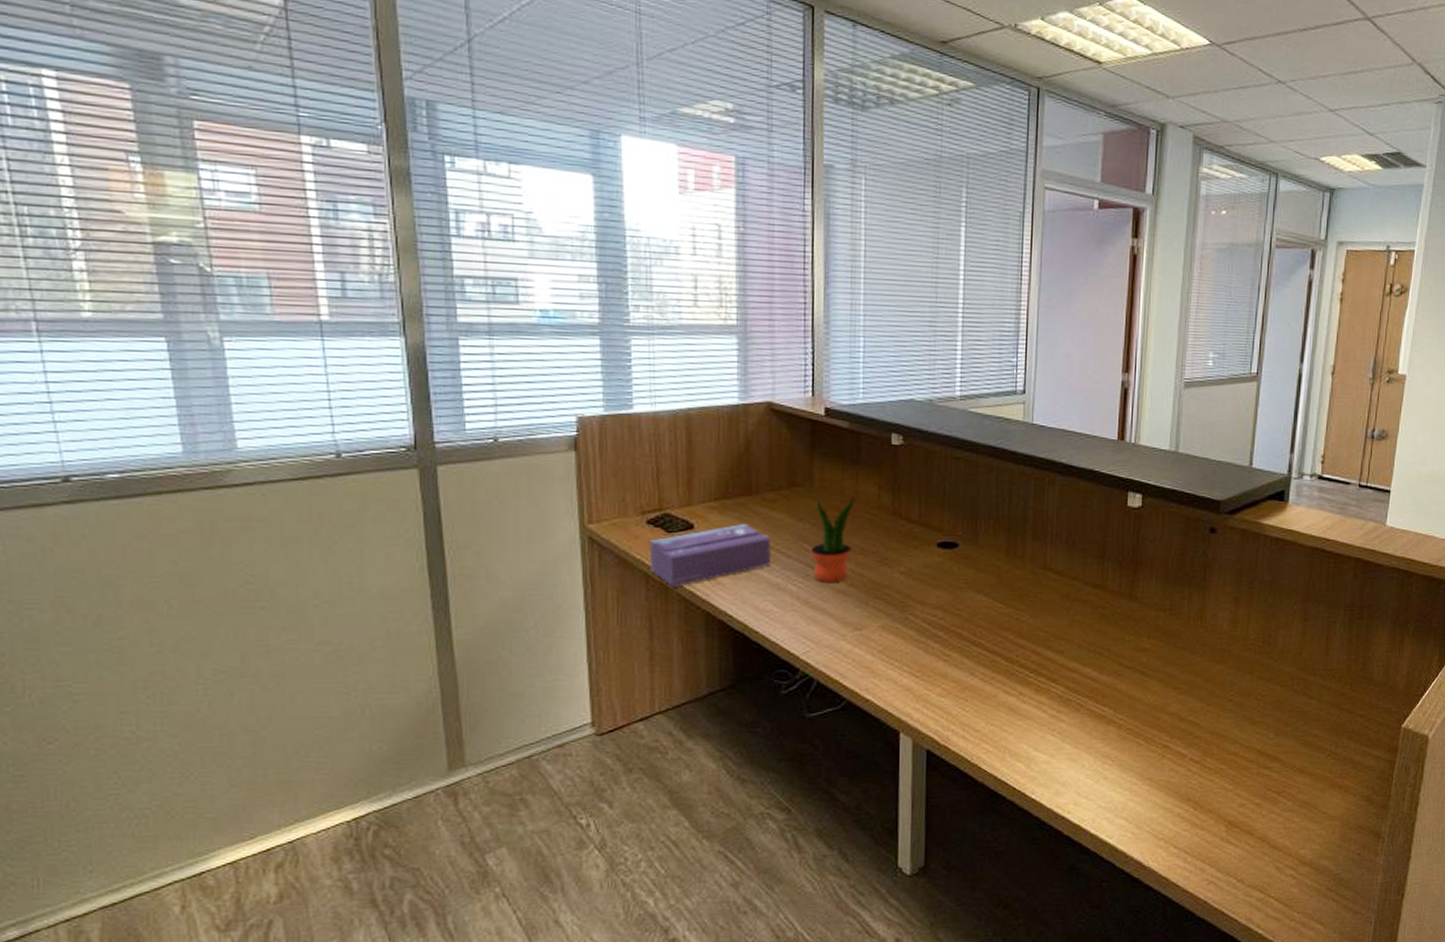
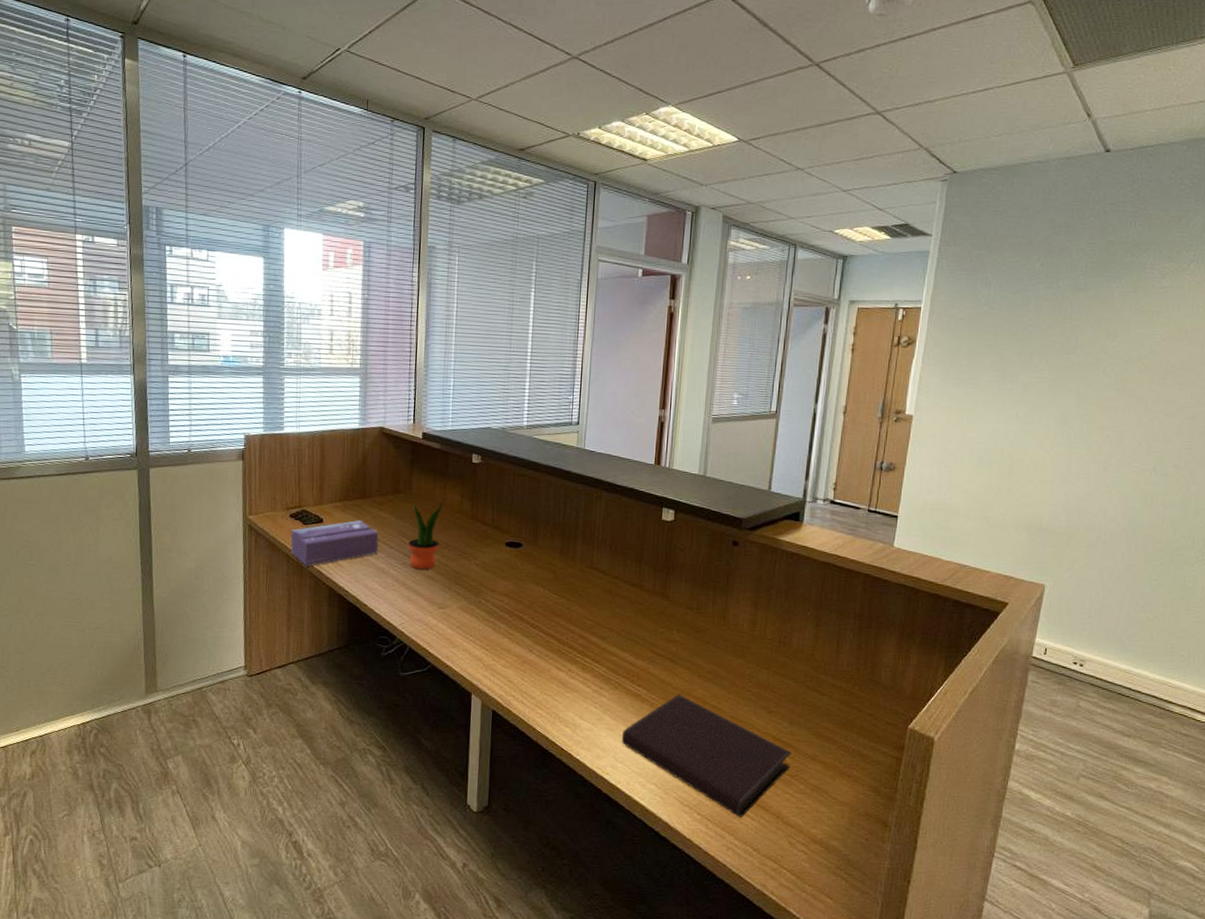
notebook: none [1084,711,1278,846] -> present [621,694,792,817]

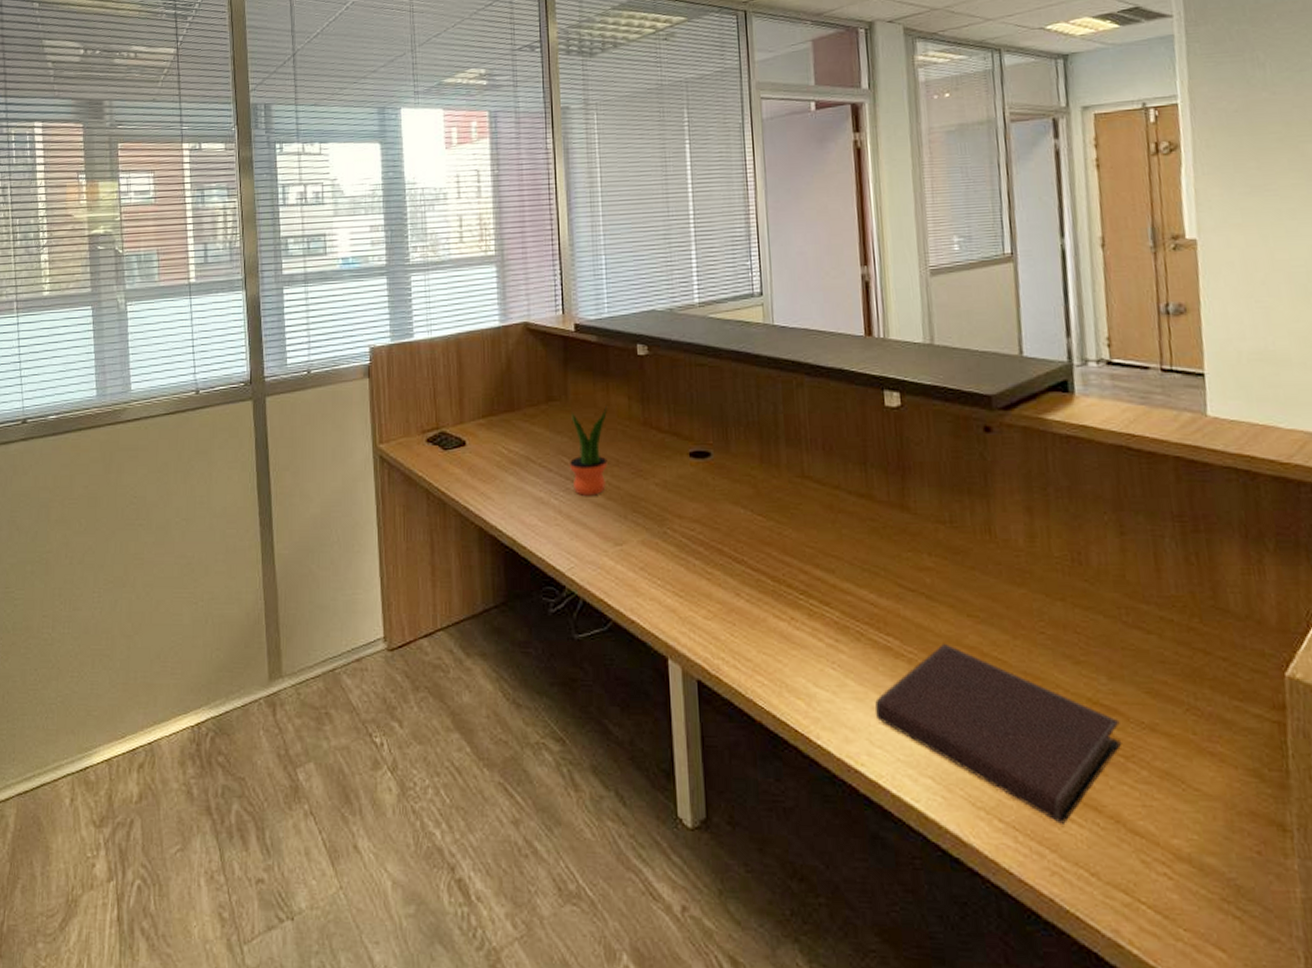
tissue box: present [290,520,379,567] -> none [429,438,534,503]

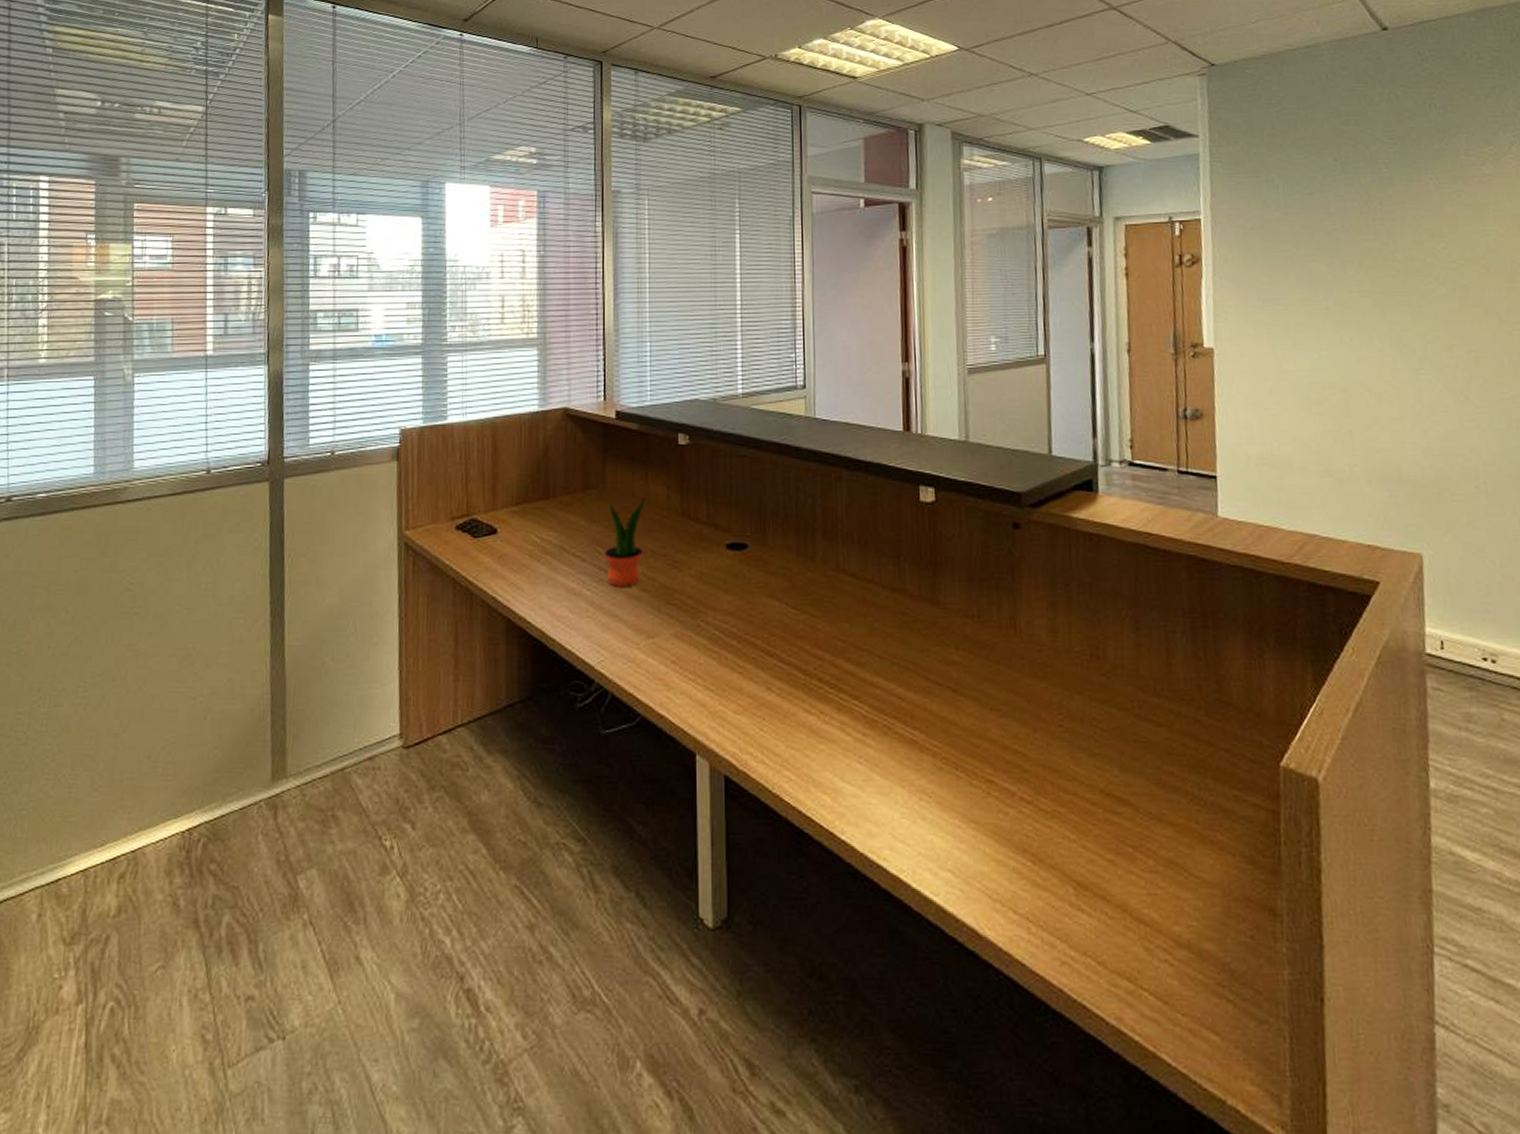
notebook: present [874,643,1122,824] -> none [898,736,1131,914]

